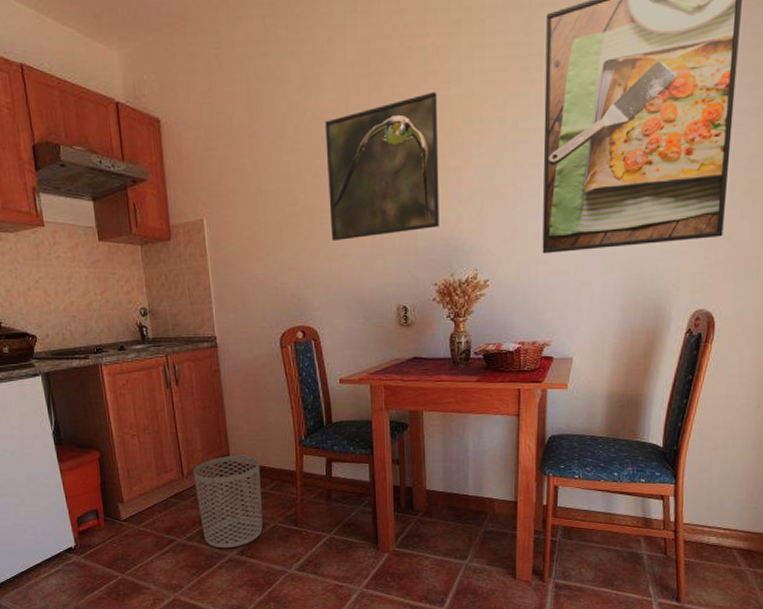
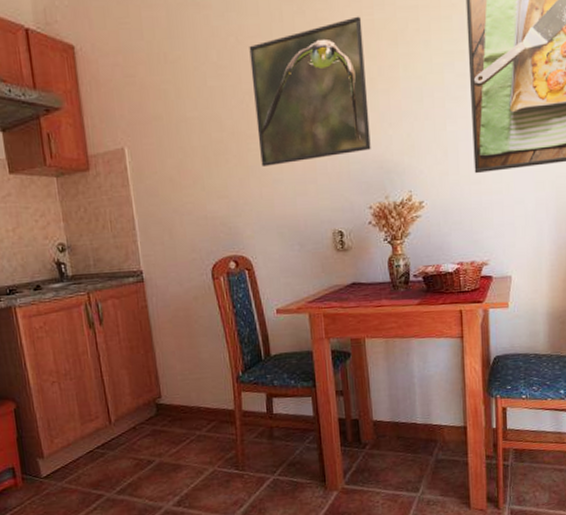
waste bin: present [193,455,263,549] -> none [121,396,201,501]

